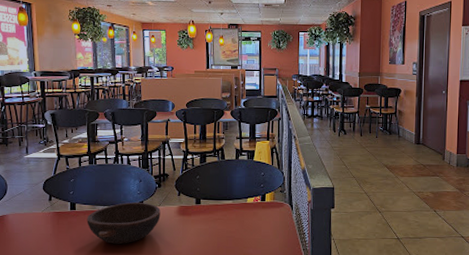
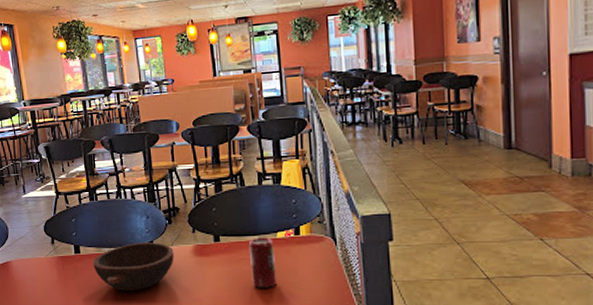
pop: none [224,201,244,244] -> present [249,237,276,289]

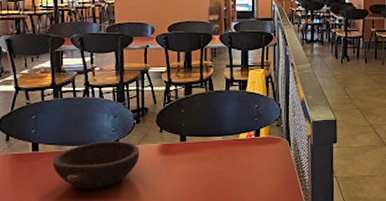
pop: present [249,237,276,289] -> none [213,138,236,186]

